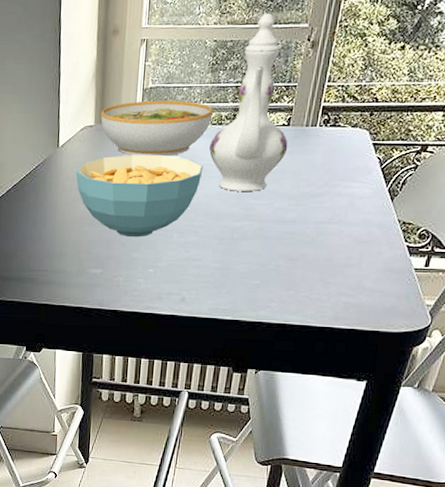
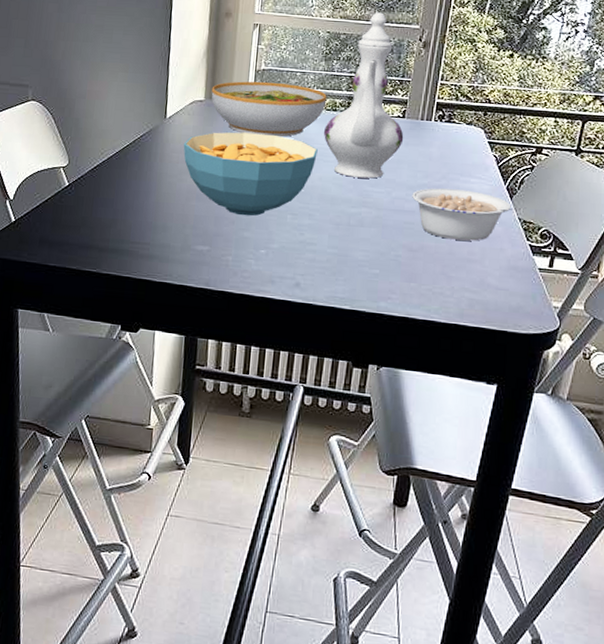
legume: none [294,196,407,246] -> present [412,188,527,241]

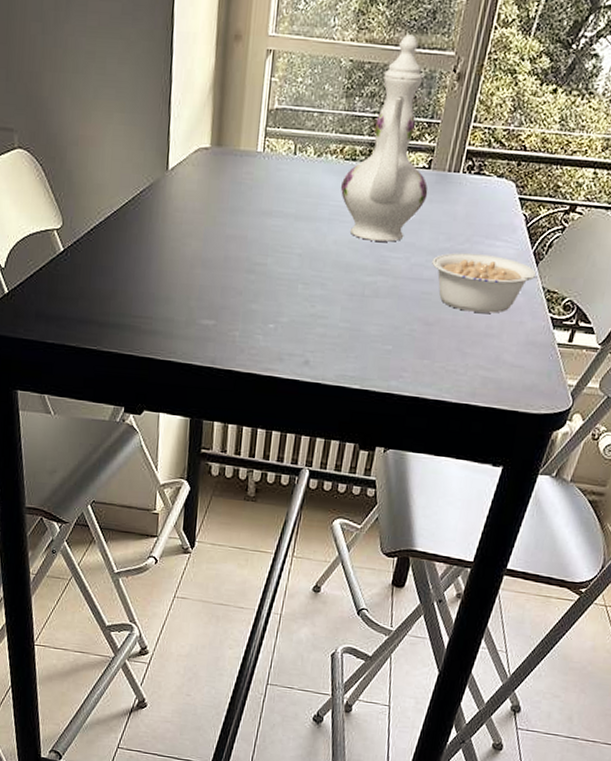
cereal bowl: present [183,132,318,216] -> none [187,186,334,286]
bowl: present [211,81,327,137] -> none [218,123,347,193]

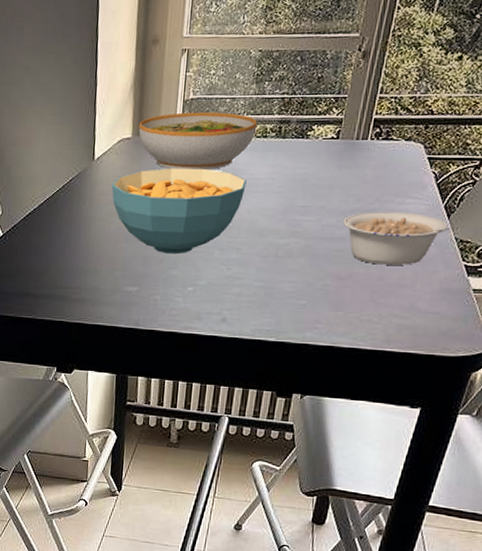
cereal bowl: none [187,186,334,286] -> present [111,168,247,254]
bowl: none [218,123,347,193] -> present [138,112,258,171]
ewer: present [341,34,428,242] -> none [253,22,337,207]

